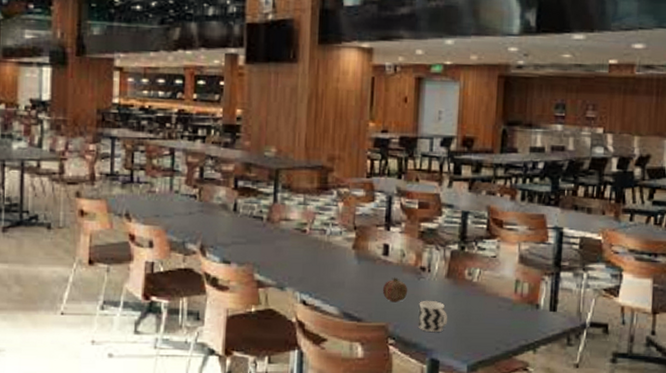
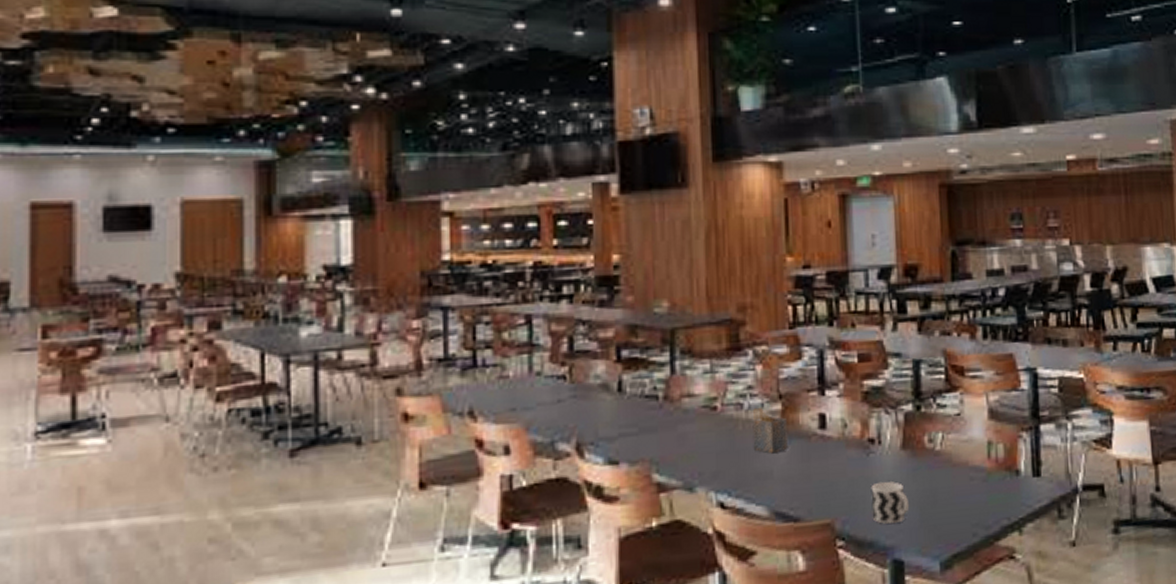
napkin holder: none [331,234,359,269] -> present [752,407,789,454]
fruit: present [382,276,408,303] -> none [822,455,856,491]

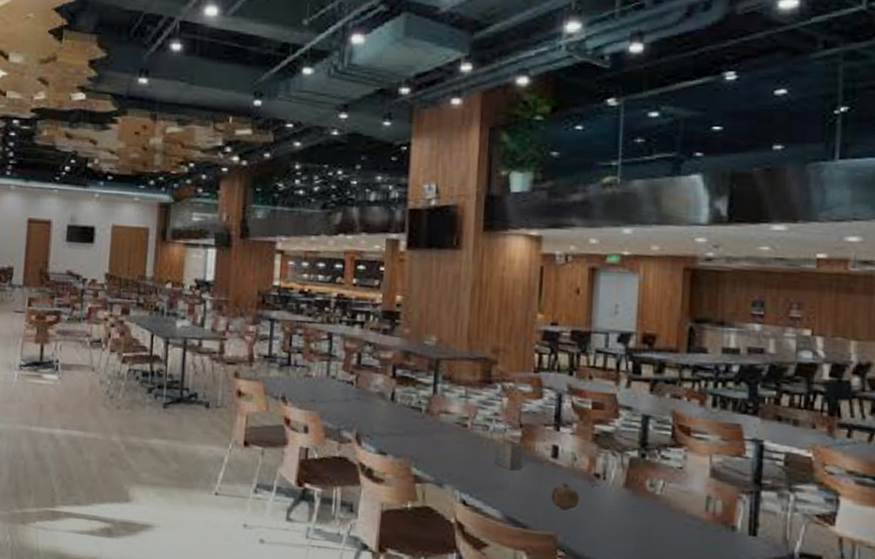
fruit: none [822,455,856,491] -> present [551,482,580,511]
cup: present [871,481,910,525] -> none [591,511,627,549]

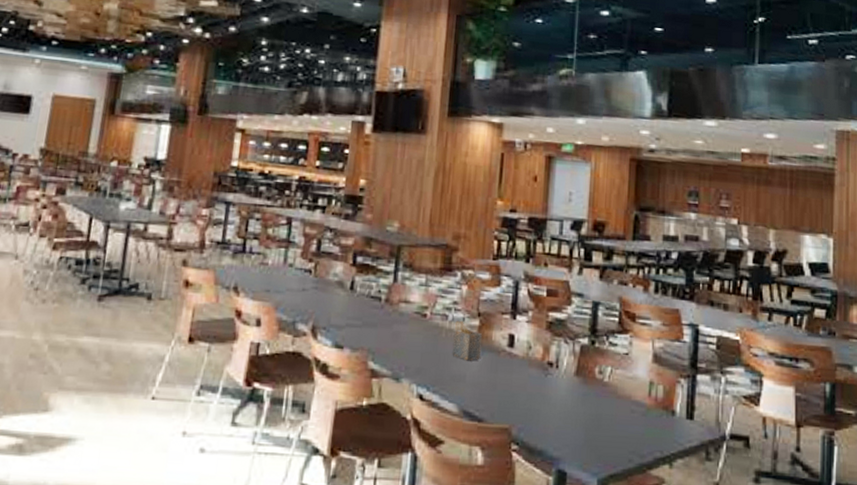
fruit: present [551,482,580,511] -> none [506,371,534,402]

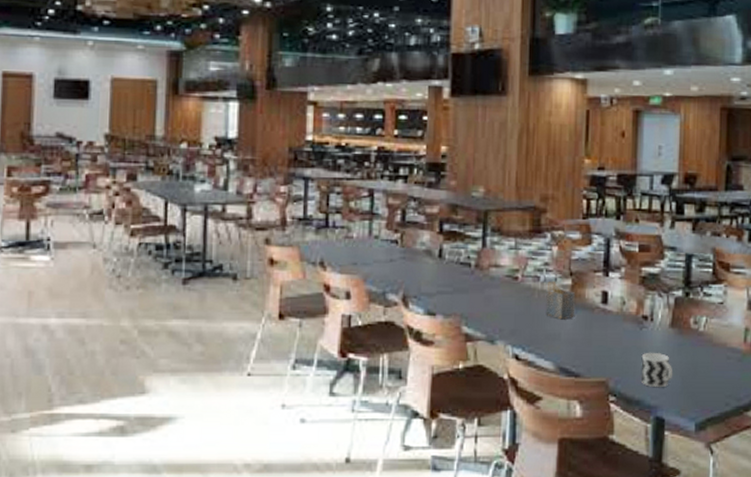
cup: none [544,400,577,439] -> present [640,352,673,388]

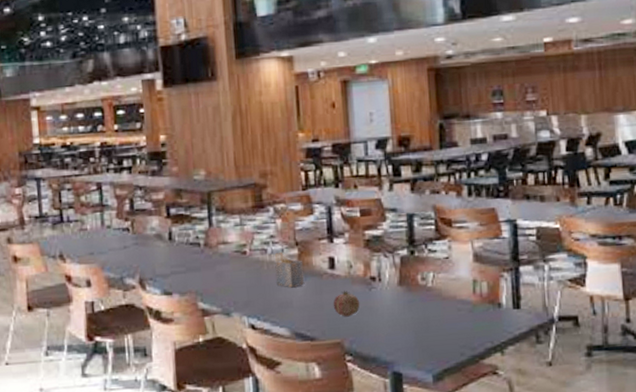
fruit: none [601,327,630,355] -> present [333,290,360,317]
cup: present [640,352,673,388] -> none [373,310,406,345]

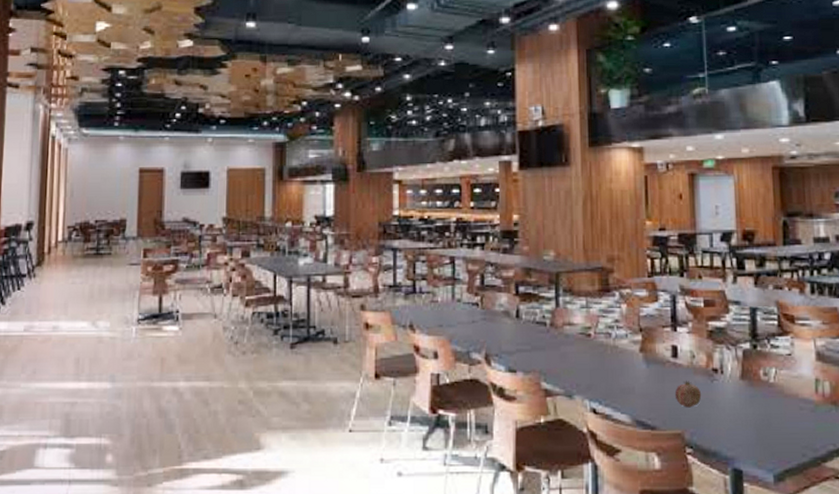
napkin holder: present [275,251,305,288] -> none [618,337,647,374]

